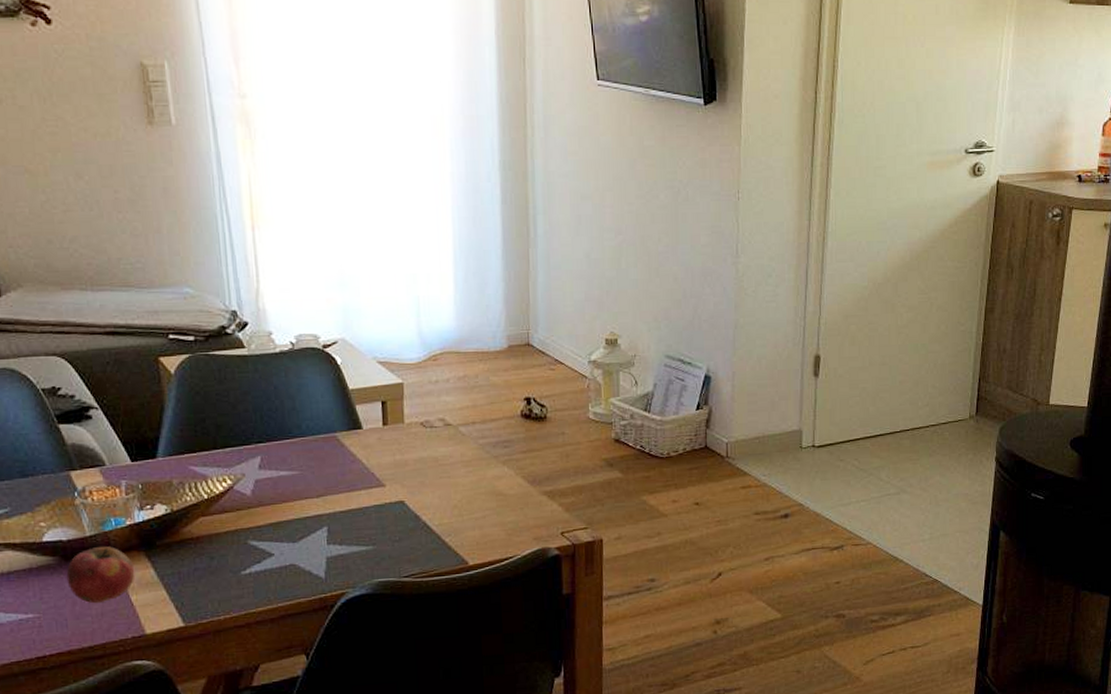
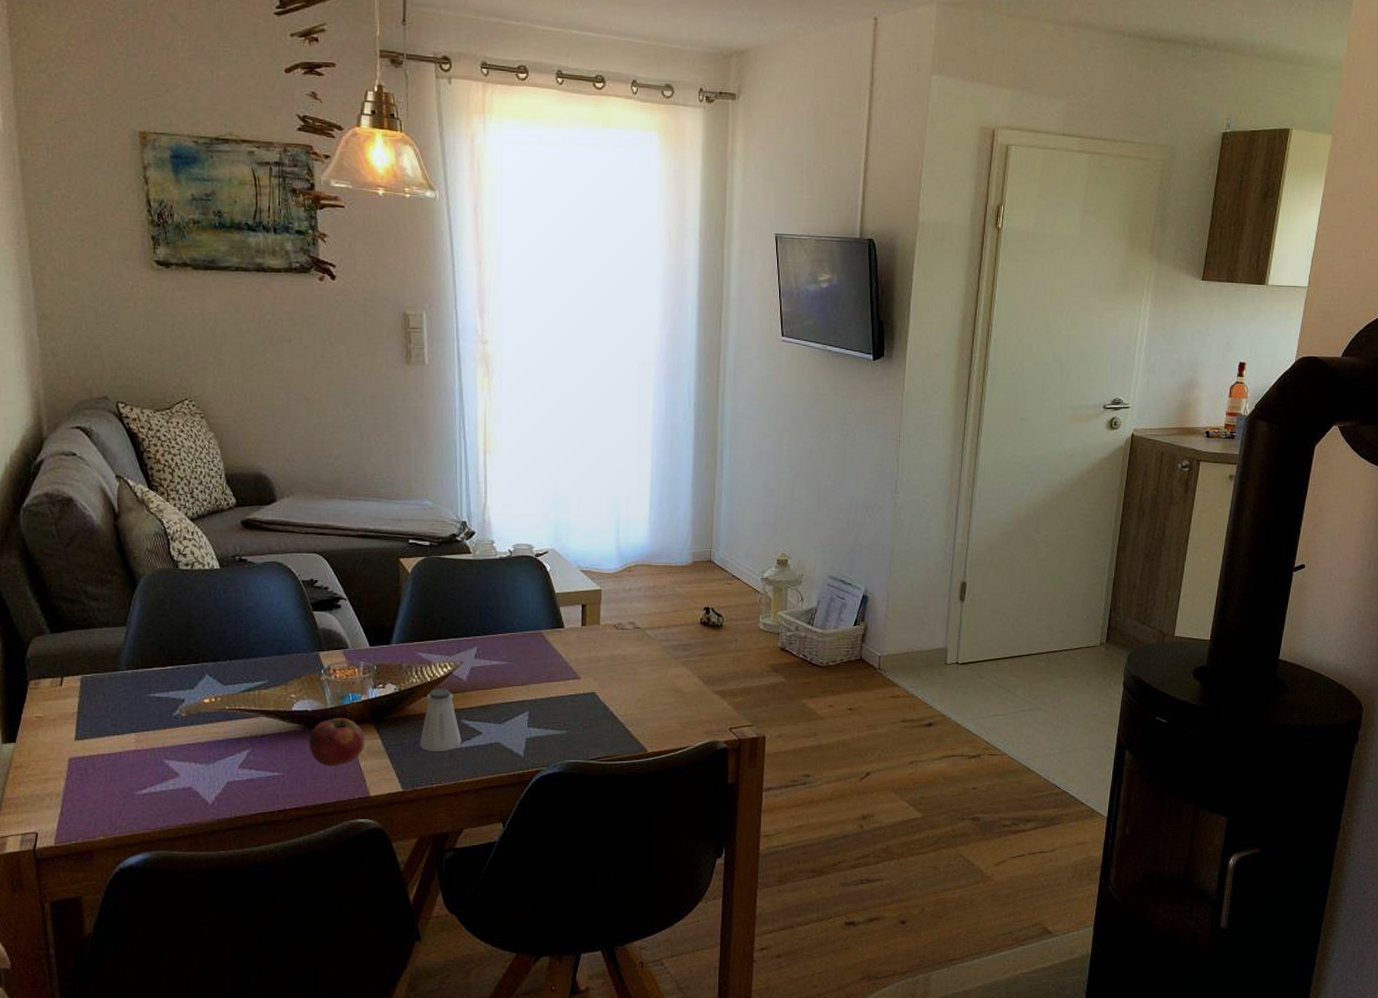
saltshaker: none [200,506,251,579] -> present [419,688,462,751]

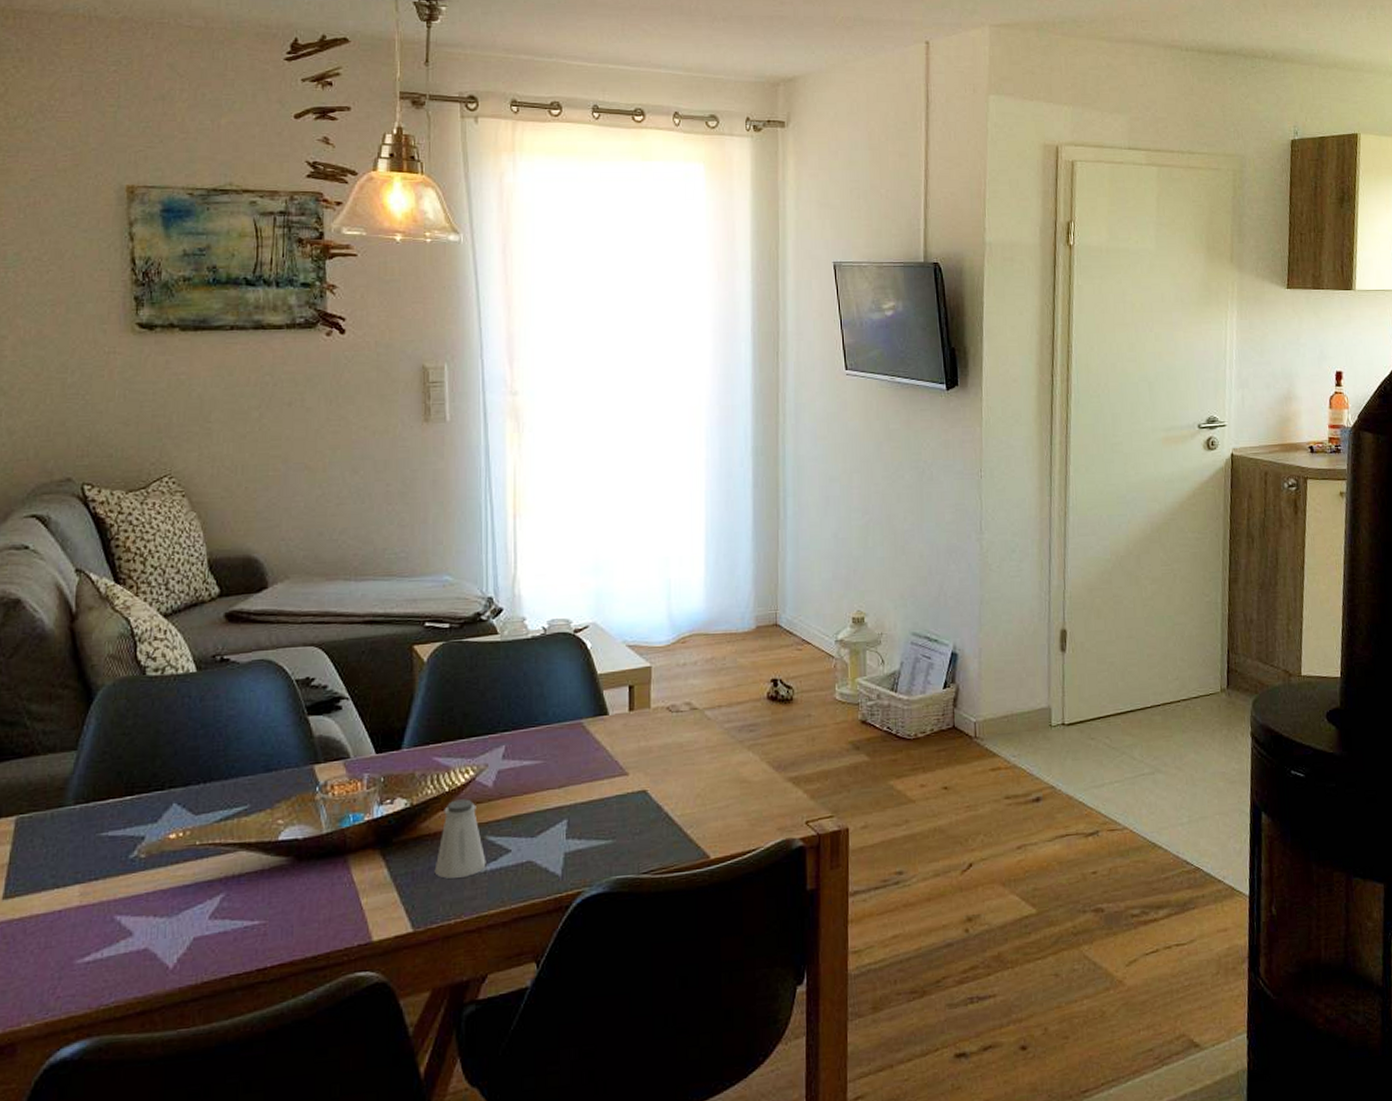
fruit: present [308,717,365,767] -> none [297,844,368,908]

